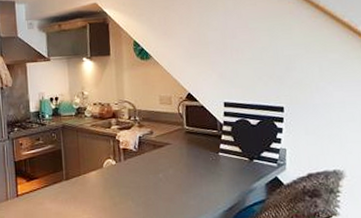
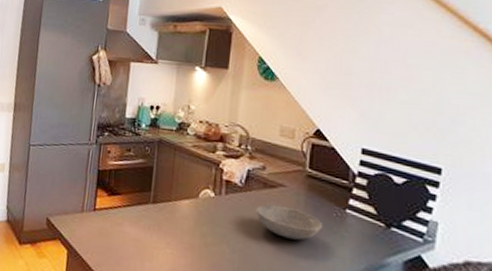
bowl: none [150,160,204,185] -> present [255,204,323,240]

